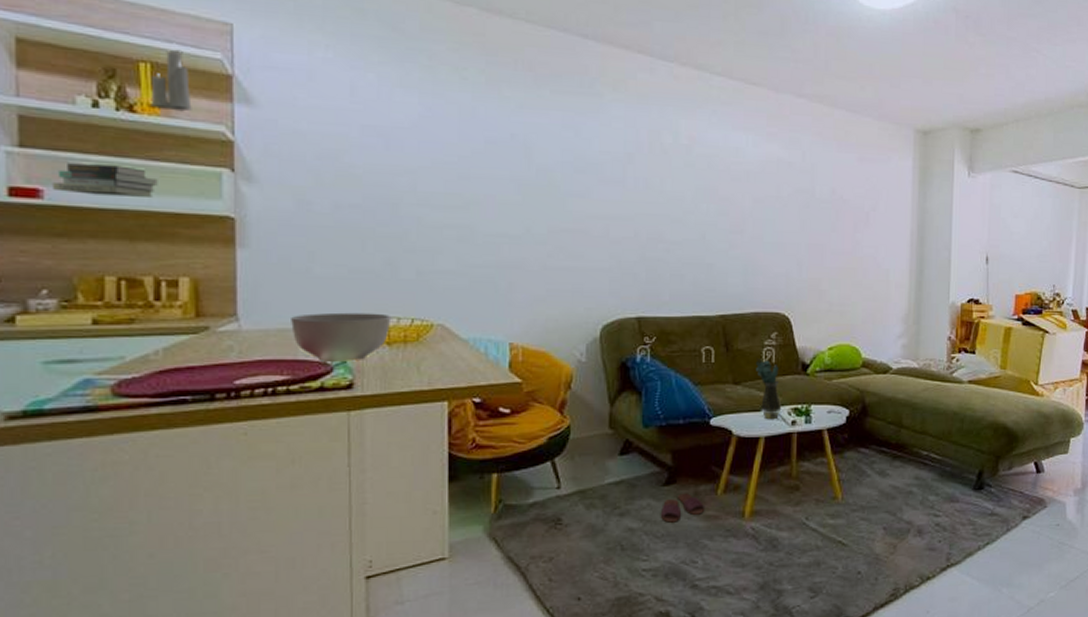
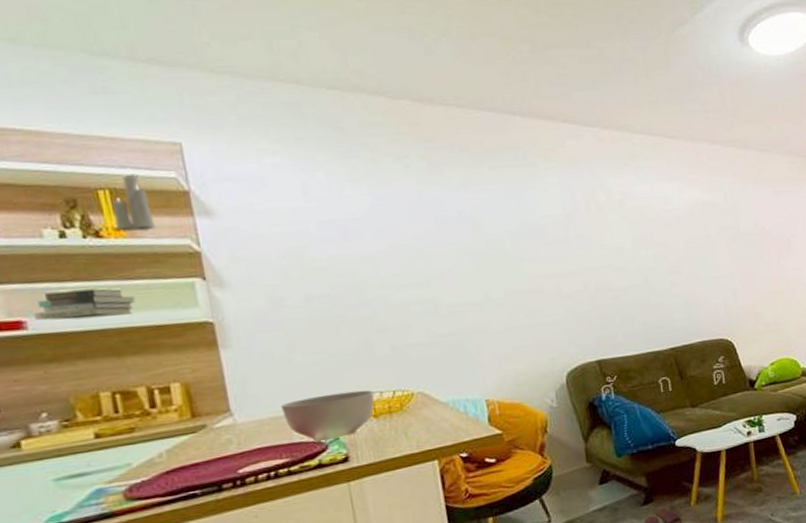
vase: present [756,357,782,420] -> none [708,380,737,434]

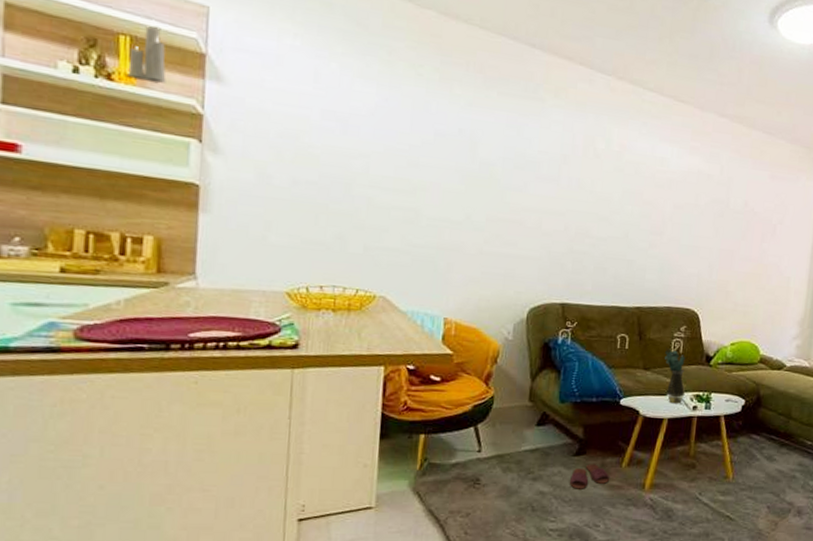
books: present [33,288,136,321] -> none [30,122,130,160]
bowl: present [281,390,375,441] -> none [245,277,338,324]
vase: none [708,380,737,434] -> present [665,347,686,404]

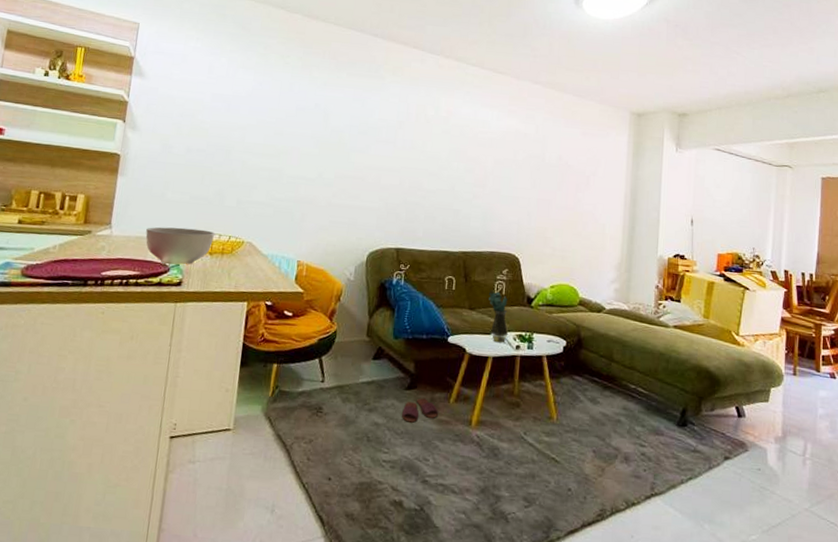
candle: present [128,19,166,84] -> none [80,35,107,81]
bowl: none [245,277,338,324] -> present [145,226,215,265]

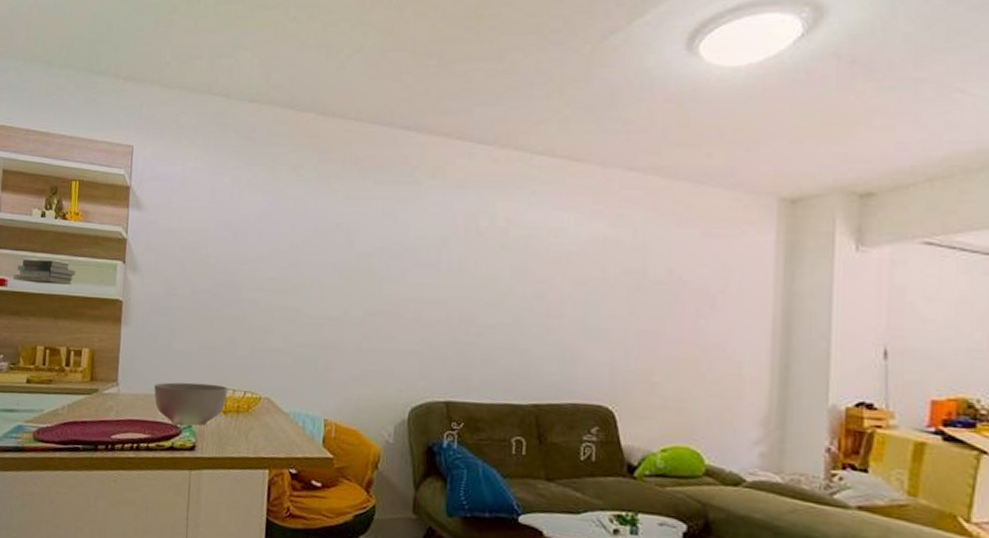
books: none [10,112,76,138] -> present [12,259,76,285]
vase: present [489,288,509,343] -> none [572,453,602,525]

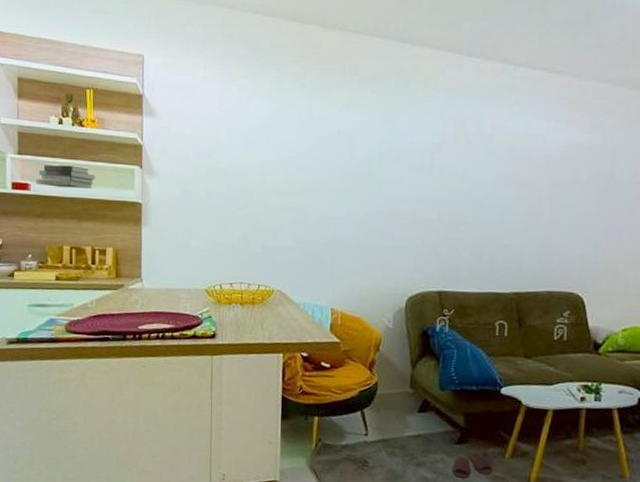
bowl: present [154,382,229,426] -> none [175,277,244,317]

